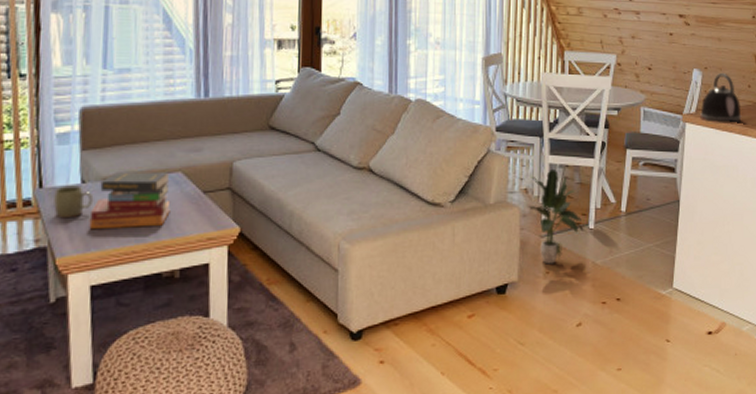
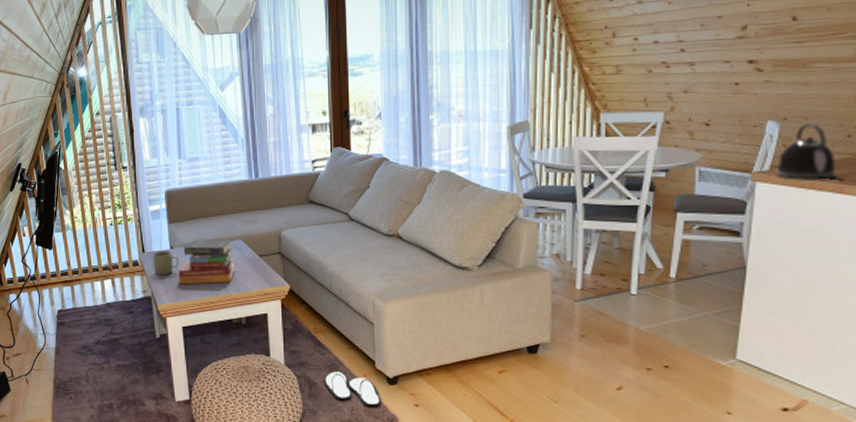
slippers: none [276,330,343,370] -> present [324,371,381,407]
potted plant: present [528,168,585,265] -> none [560,233,626,328]

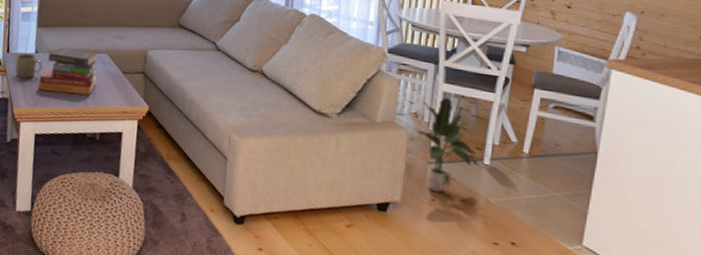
slippers: present [324,371,381,407] -> none [169,202,226,246]
potted plant: none [560,233,626,328] -> present [417,97,480,193]
kettle: present [776,122,837,182] -> none [631,18,689,78]

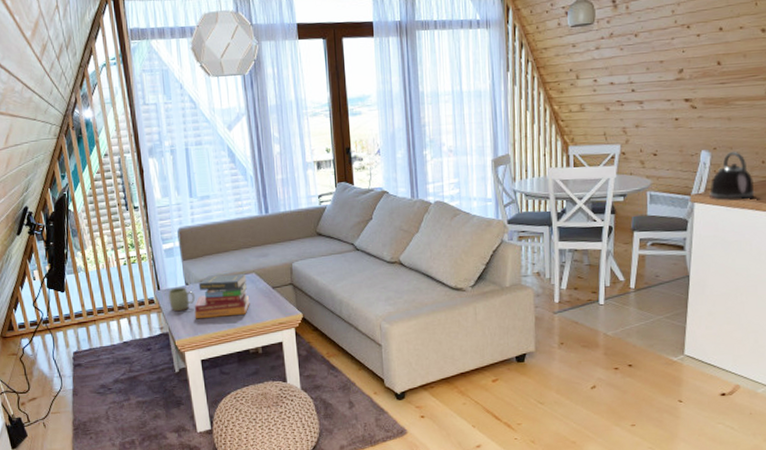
potted plant: present [417,97,480,193] -> none [541,253,596,337]
kettle: none [631,18,689,78] -> present [709,151,755,201]

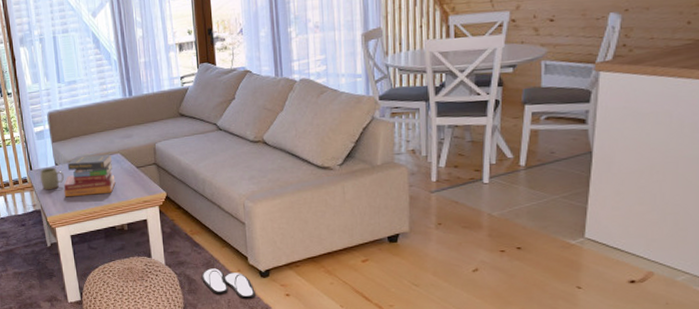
slippers: none [338,391,391,422] -> present [201,268,255,299]
kettle: present [709,151,755,201] -> none [619,11,678,69]

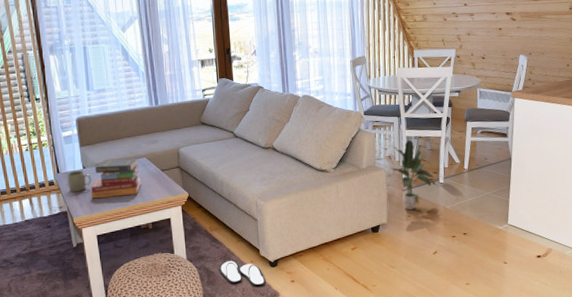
potted plant: none [416,129,479,217] -> present [392,140,437,210]

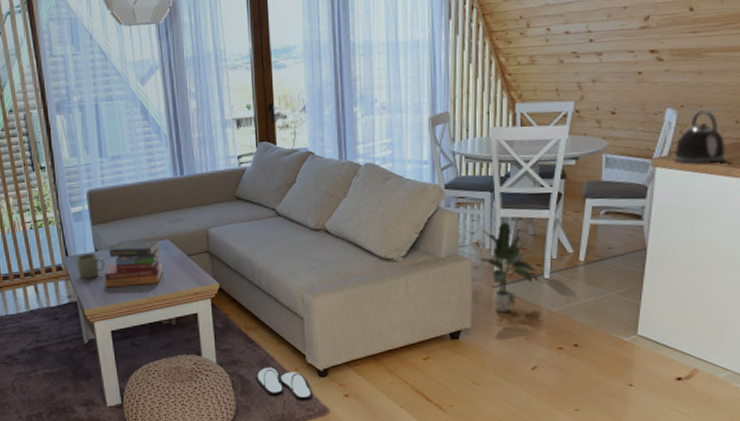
kettle: none [526,56,562,97] -> present [674,109,726,166]

